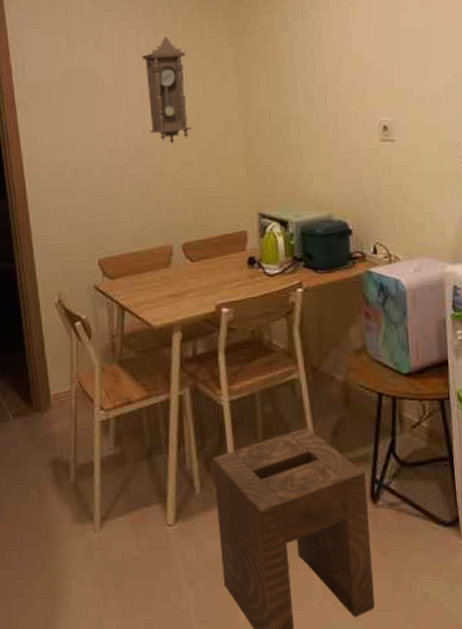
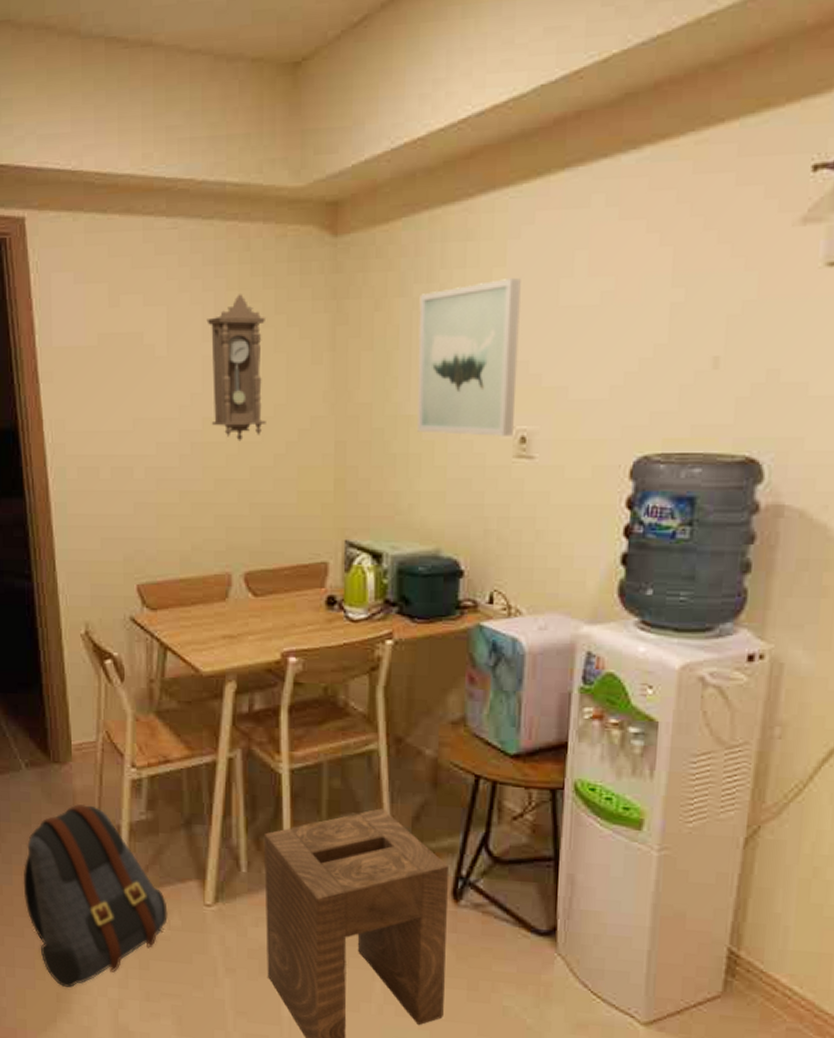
backpack: none [13,445,137,612] -> present [23,803,168,988]
wall art: none [298,13,377,128] -> present [416,278,521,436]

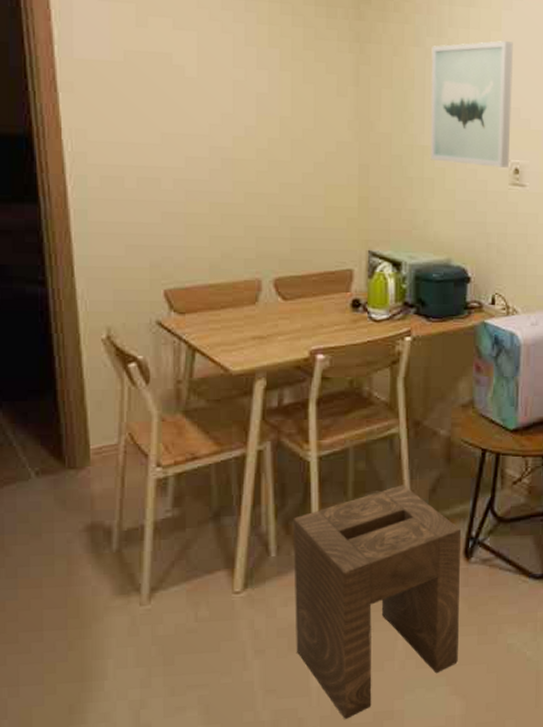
backpack: present [23,803,168,988] -> none [30,507,195,697]
pendulum clock: present [206,294,266,441] -> none [237,28,295,160]

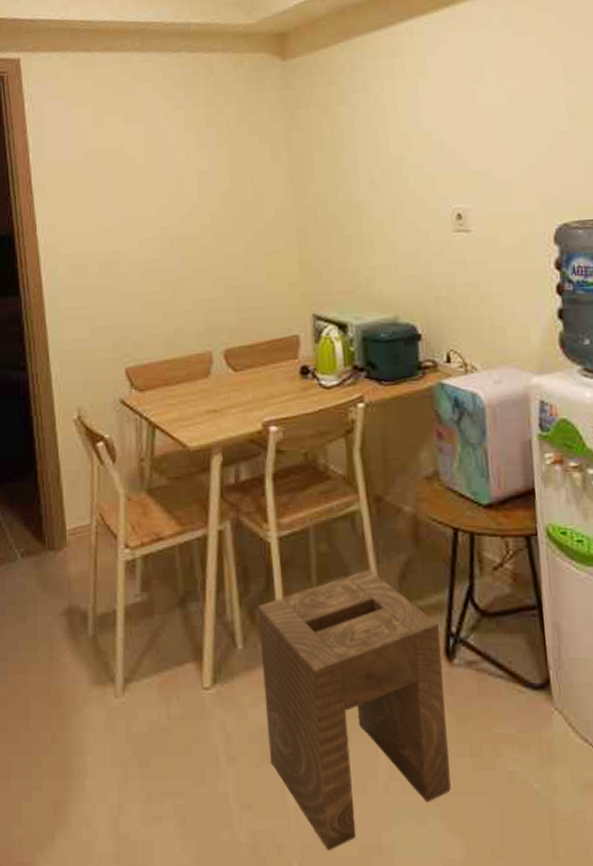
wall art: present [430,41,513,168] -> none [359,85,450,216]

